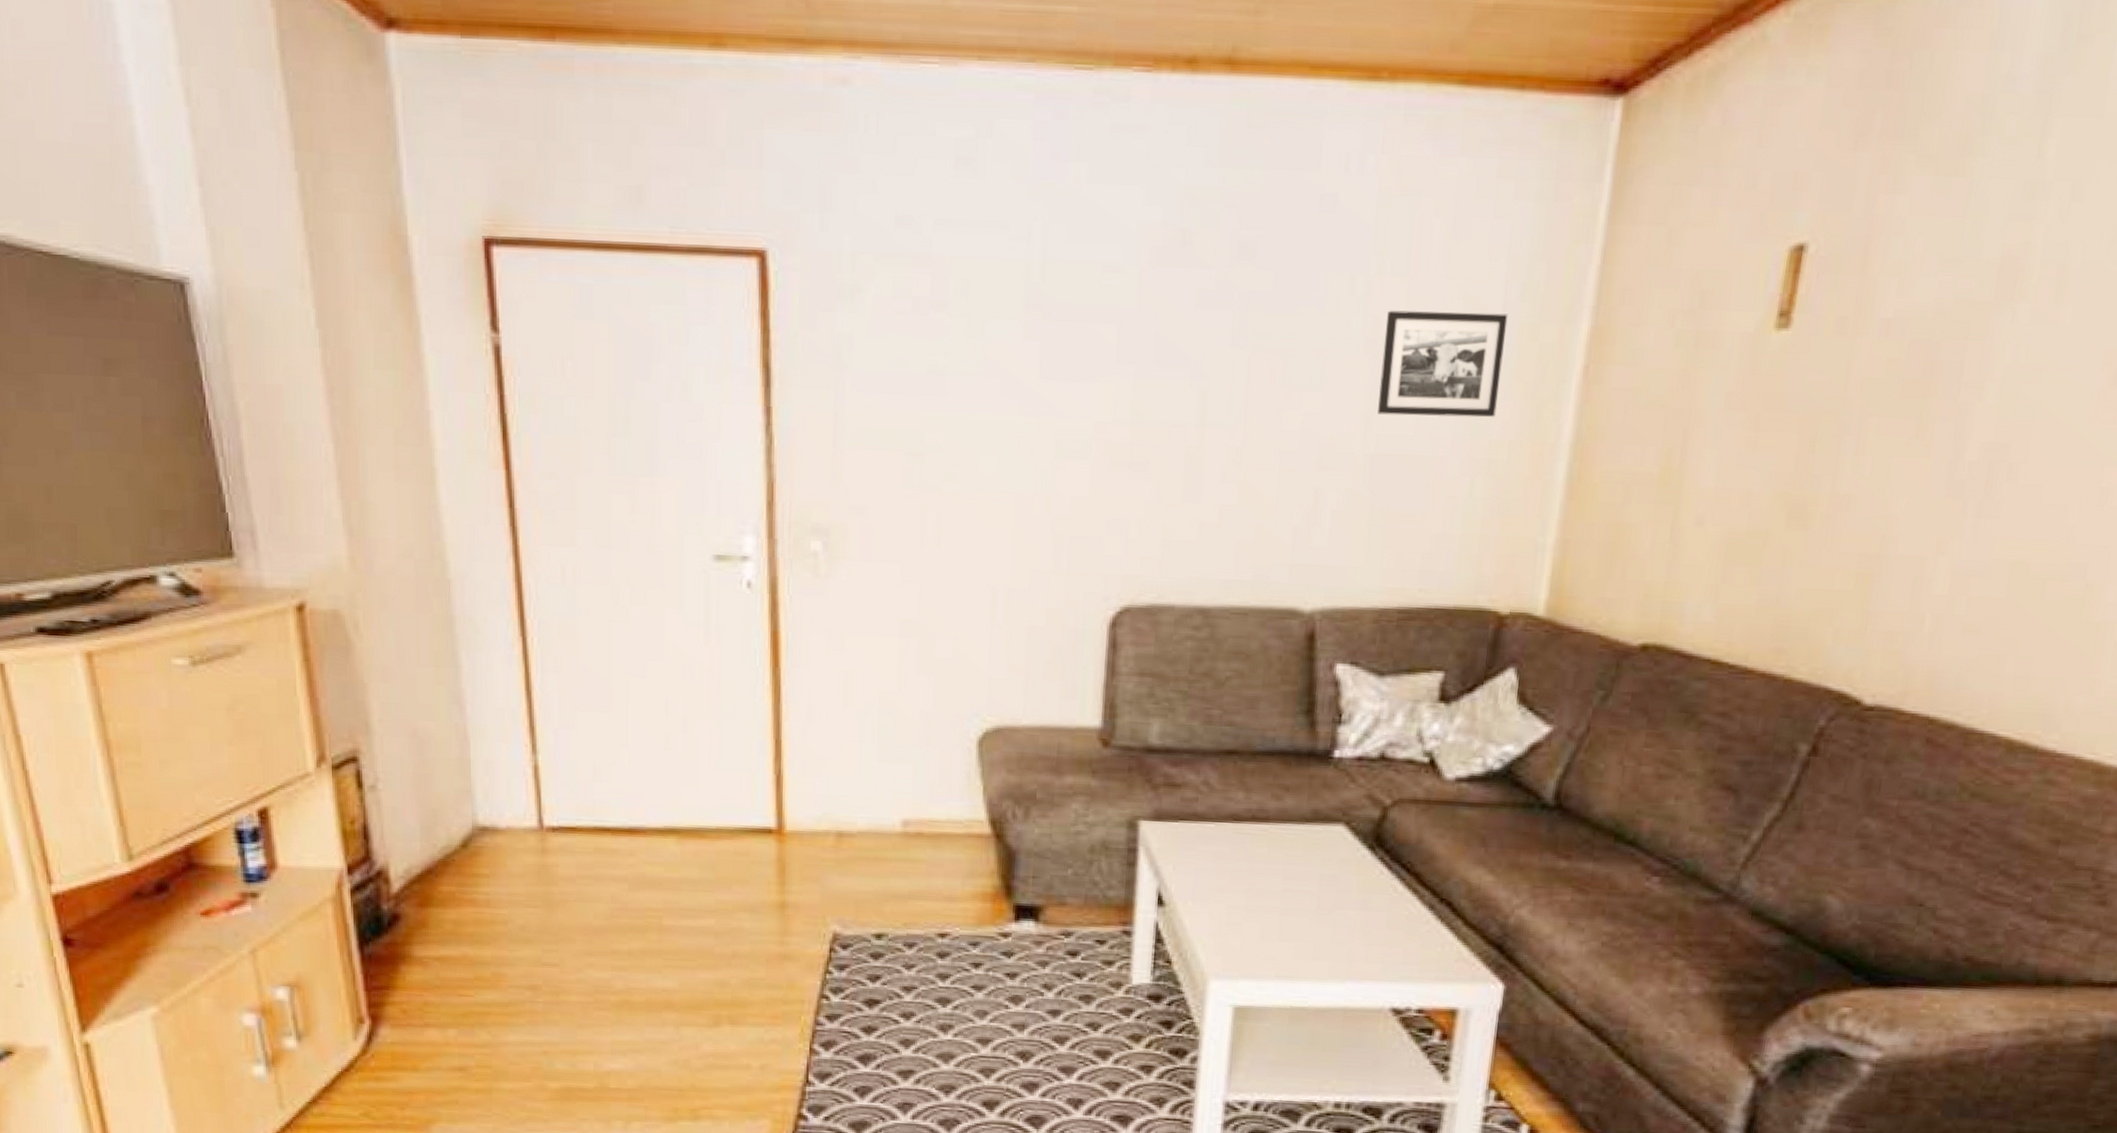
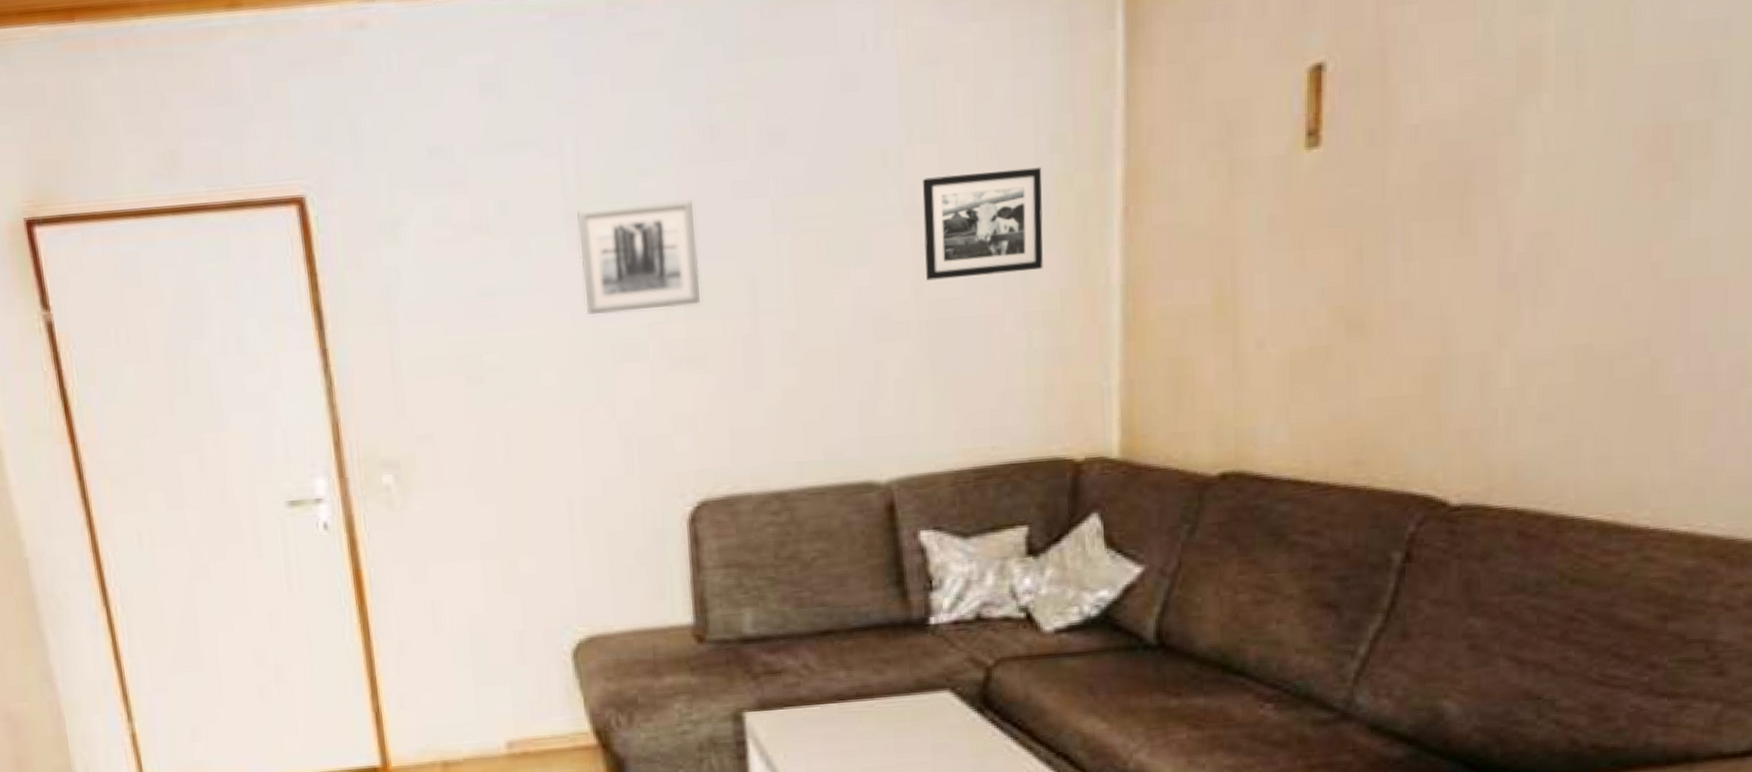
wall art: none [1034,297,1156,410] -> present [576,200,700,314]

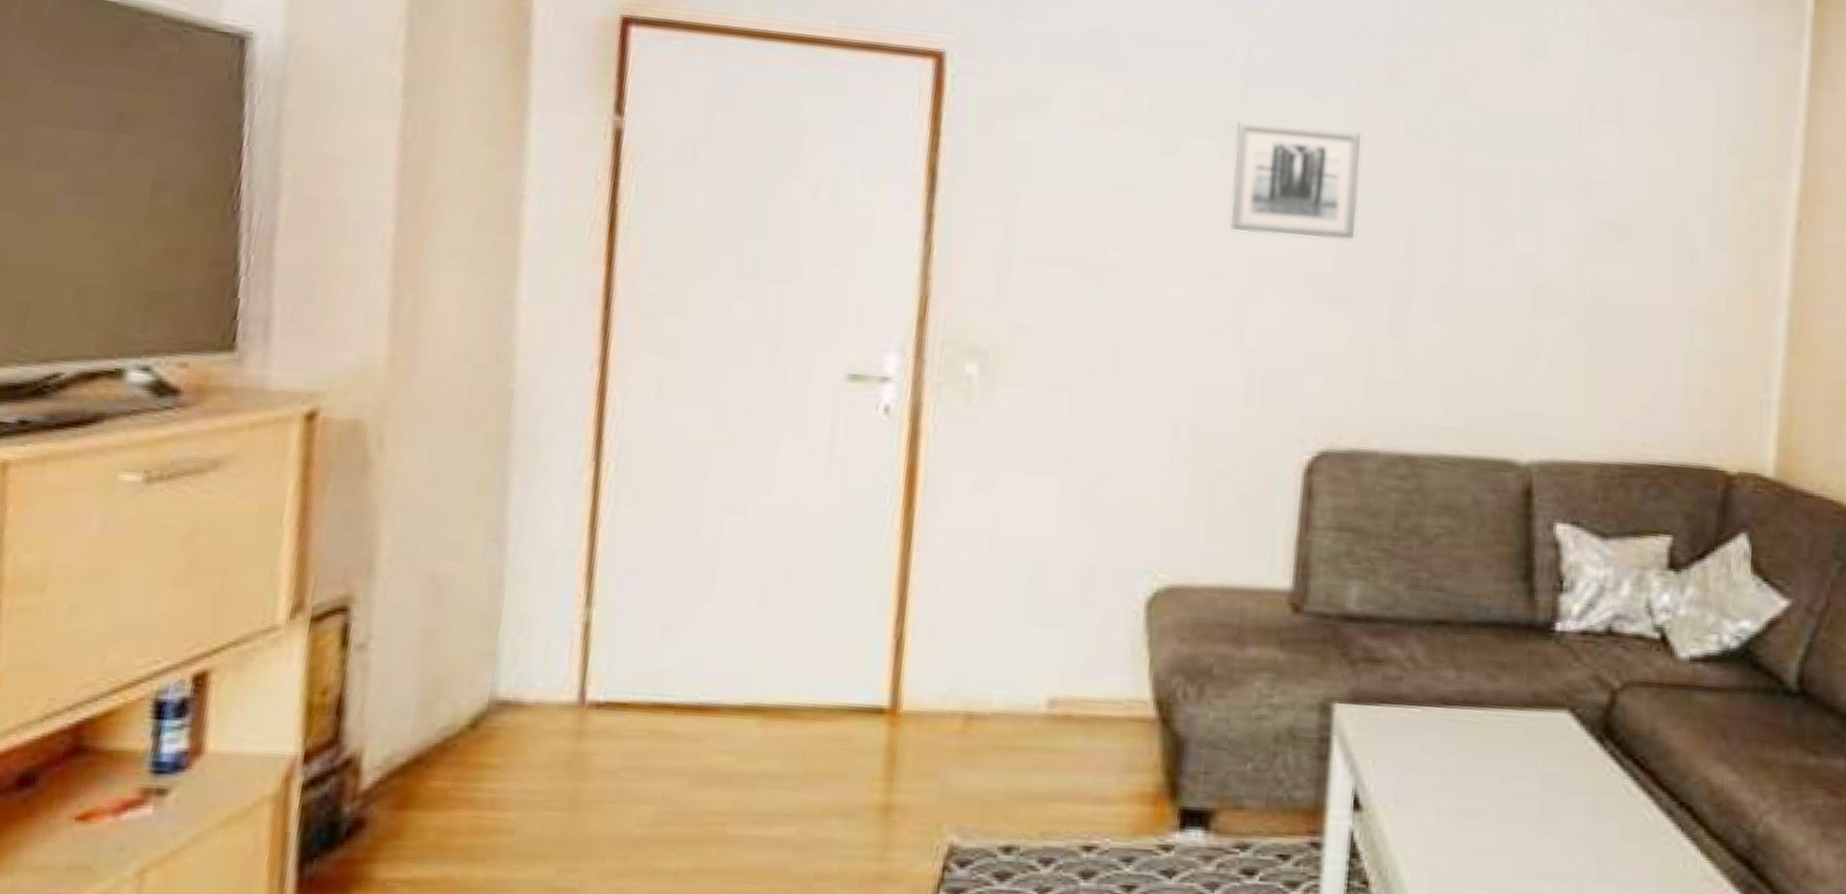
picture frame: present [922,167,1043,281] -> none [1593,156,1720,268]

